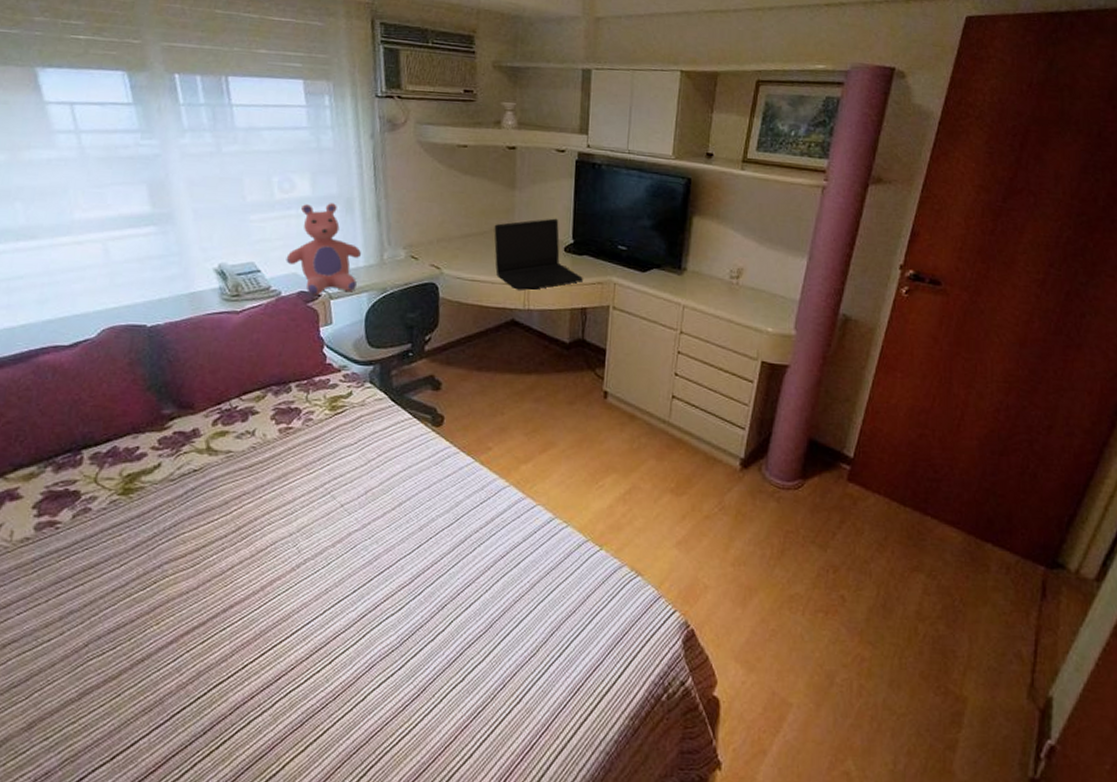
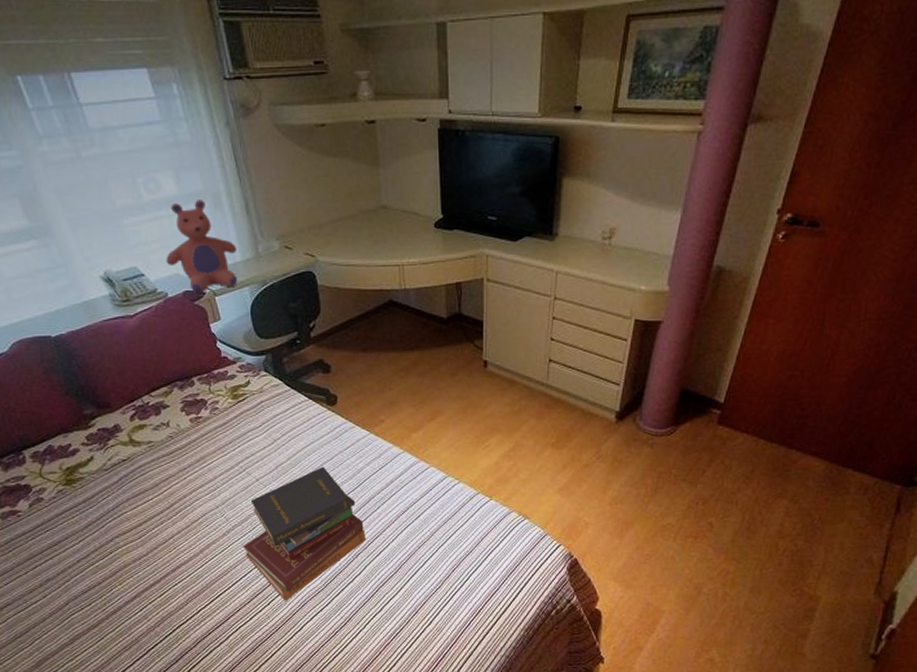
books: none [312,495,456,660] -> present [243,466,366,601]
laptop: present [494,218,583,292] -> none [362,194,455,272]

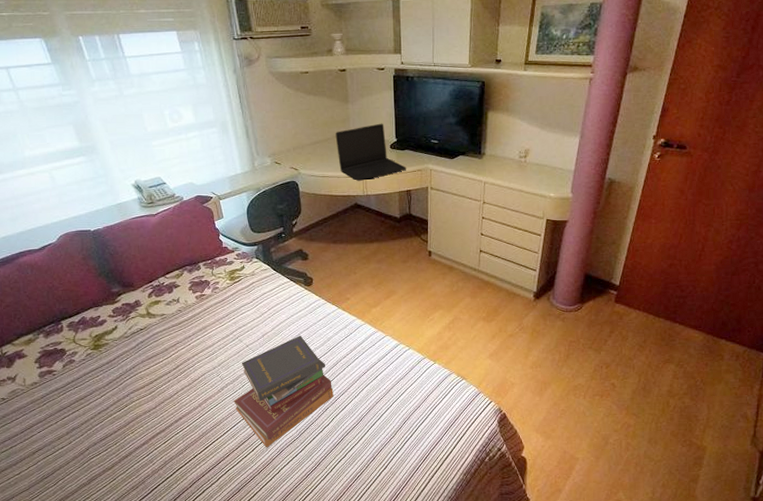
teddy bear: present [166,200,238,295] -> none [183,127,239,198]
laptop: none [362,194,455,272] -> present [335,123,406,182]

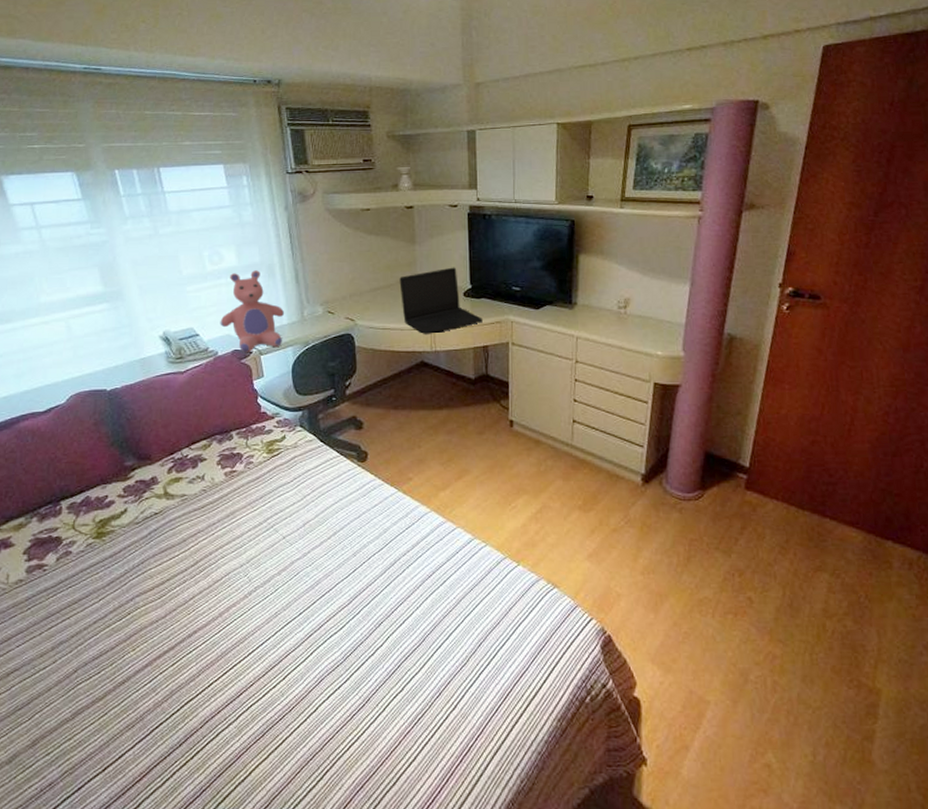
teddy bear: none [183,127,239,198] -> present [220,270,285,353]
books: present [234,335,334,448] -> none [263,524,389,676]

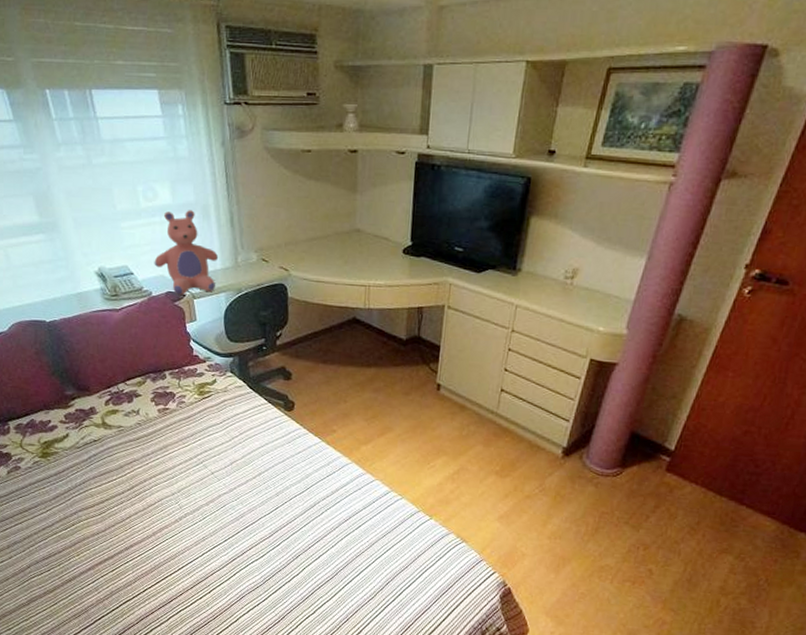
laptop: present [399,267,483,335] -> none [337,221,420,292]

